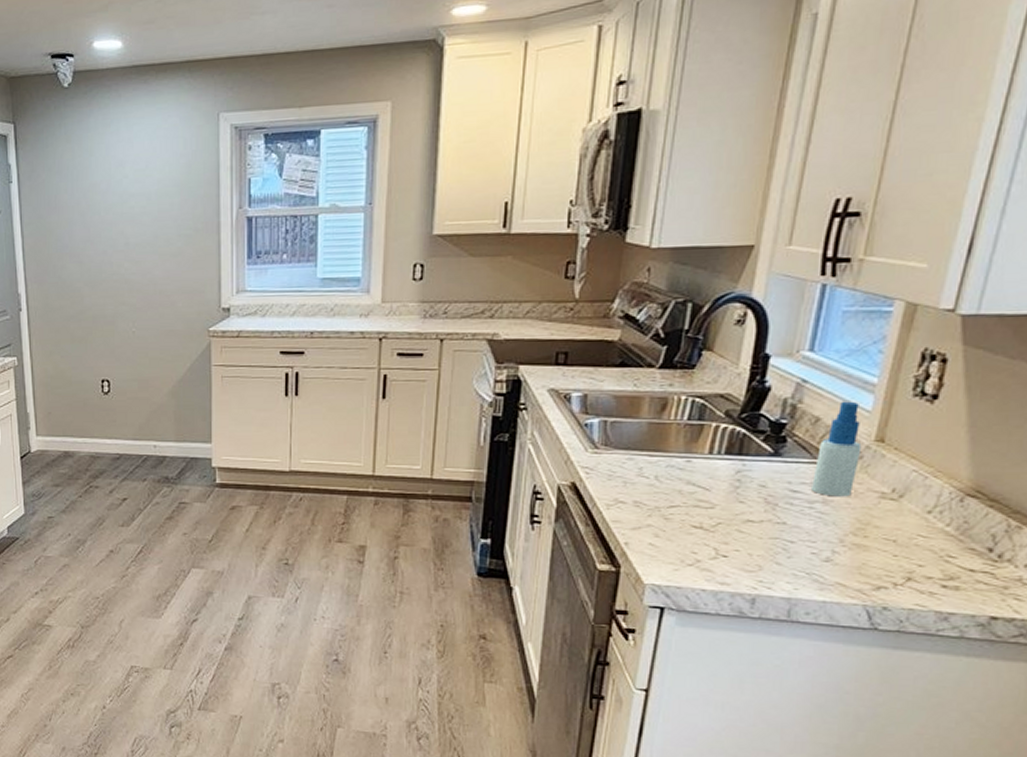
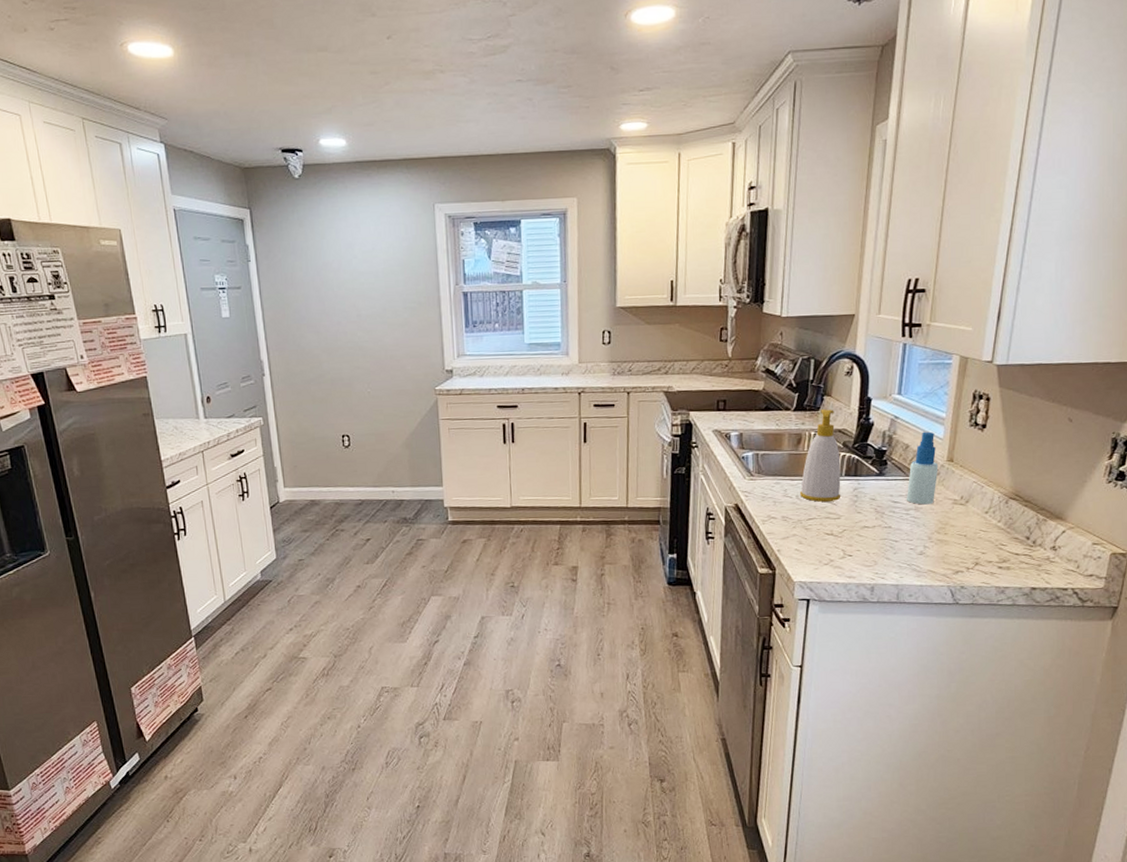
soap bottle: none [659,367,720,485] -> present [799,409,841,502]

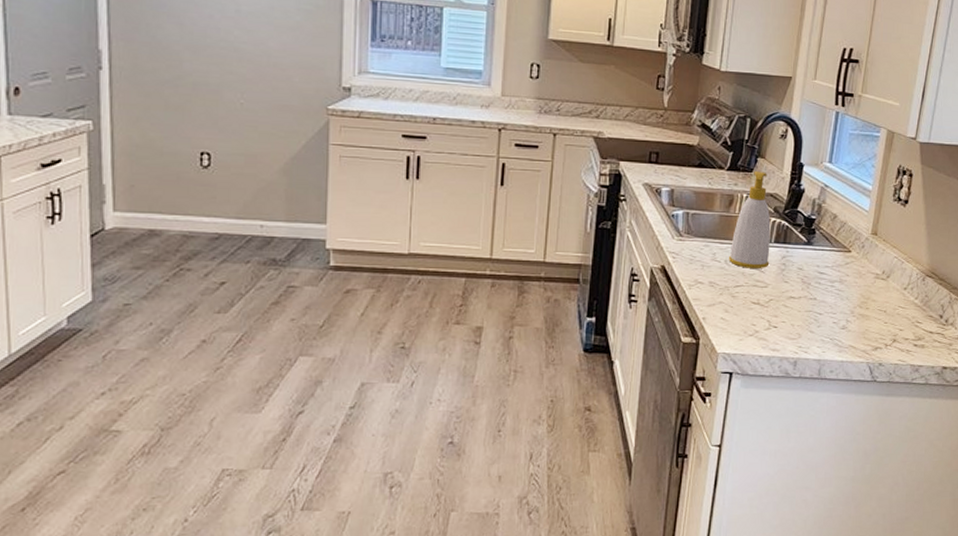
spray bottle: present [907,431,939,505] -> none [832,203,864,277]

